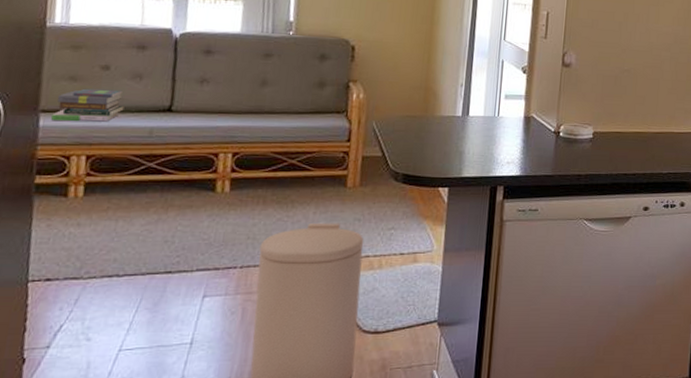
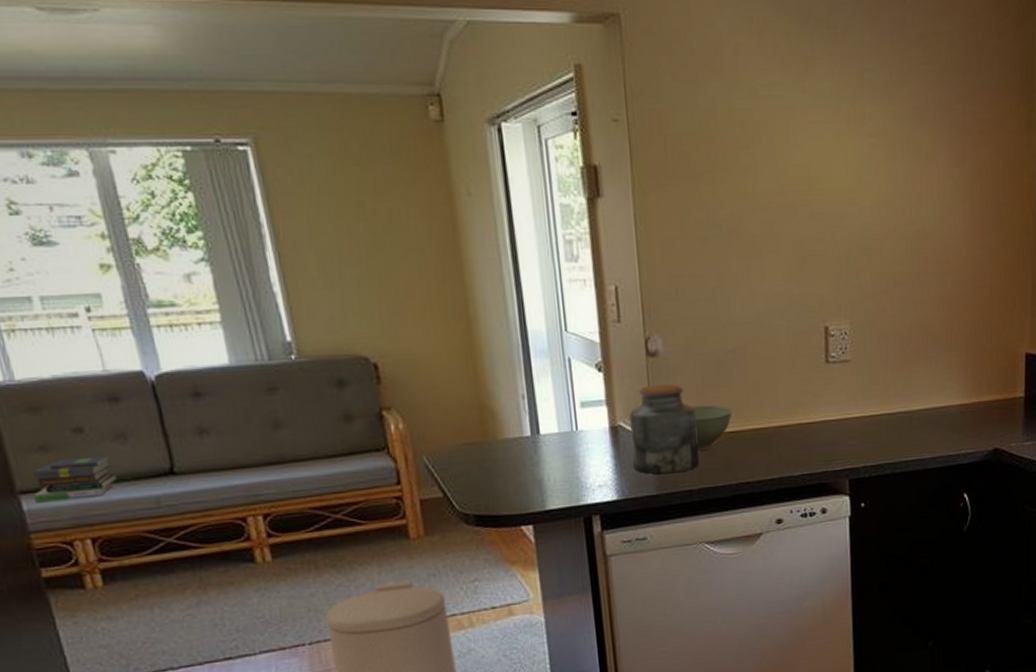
jar: none [537,89,594,160] -> present [629,384,700,475]
bowl: none [589,108,621,144] -> present [692,404,733,451]

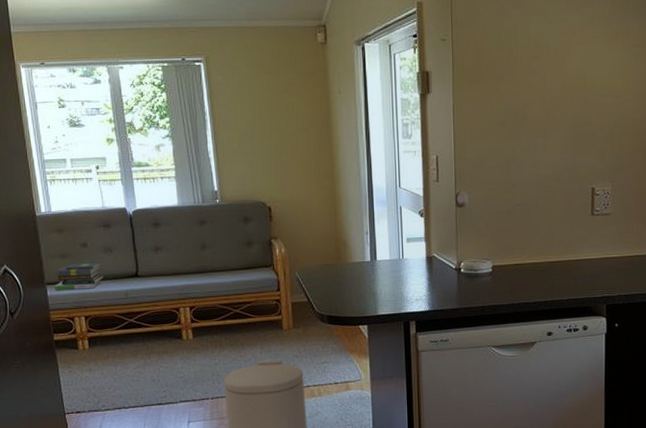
jar: present [629,384,700,475] -> none [441,227,491,293]
bowl: present [692,404,733,451] -> none [487,243,518,277]

